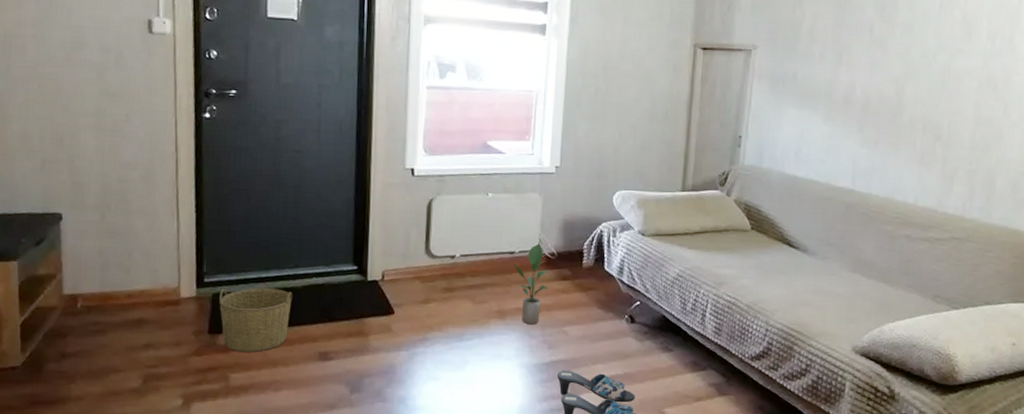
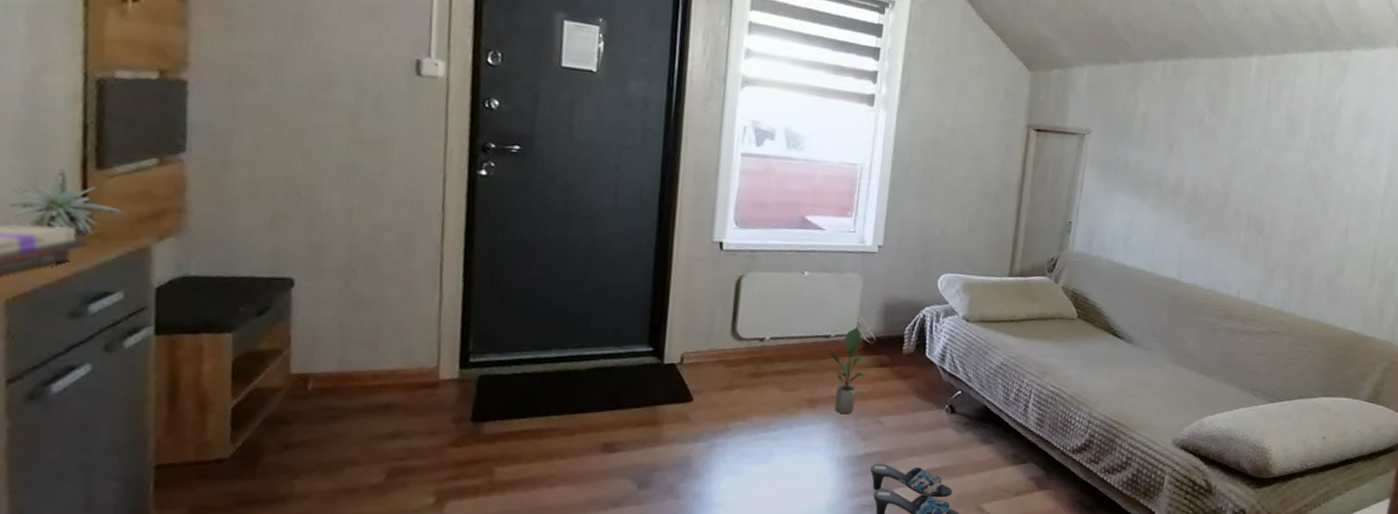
basket: present [219,288,293,352] -> none [486,369,576,443]

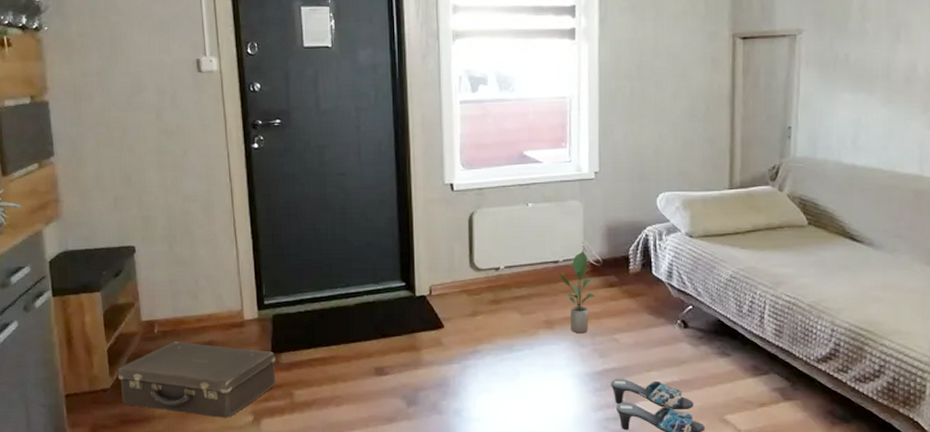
suitcase: none [244,402,476,499] -> present [118,341,276,418]

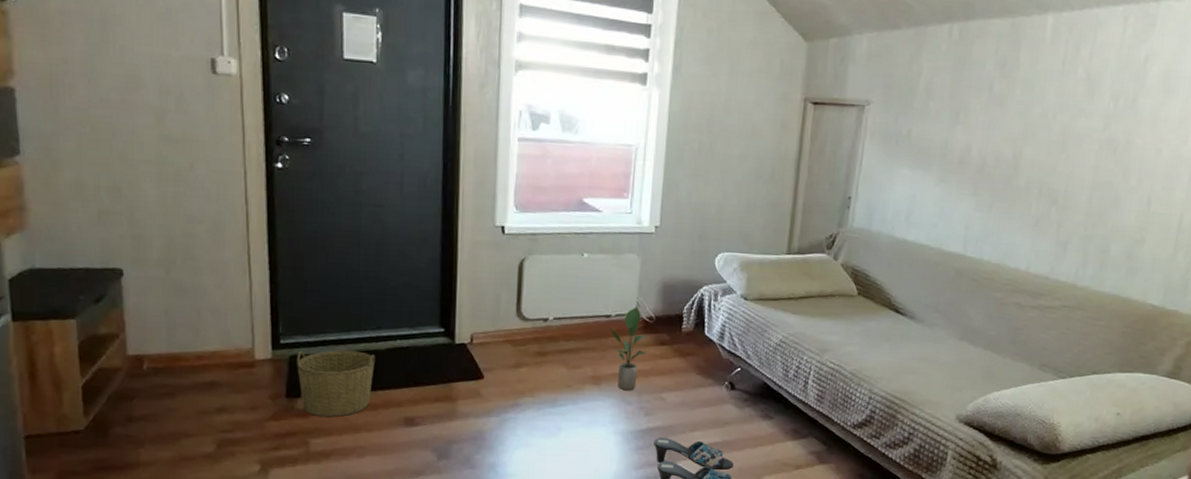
suitcase: present [118,341,276,418] -> none [95,380,290,467]
basket: none [279,308,347,369] -> present [297,350,376,417]

